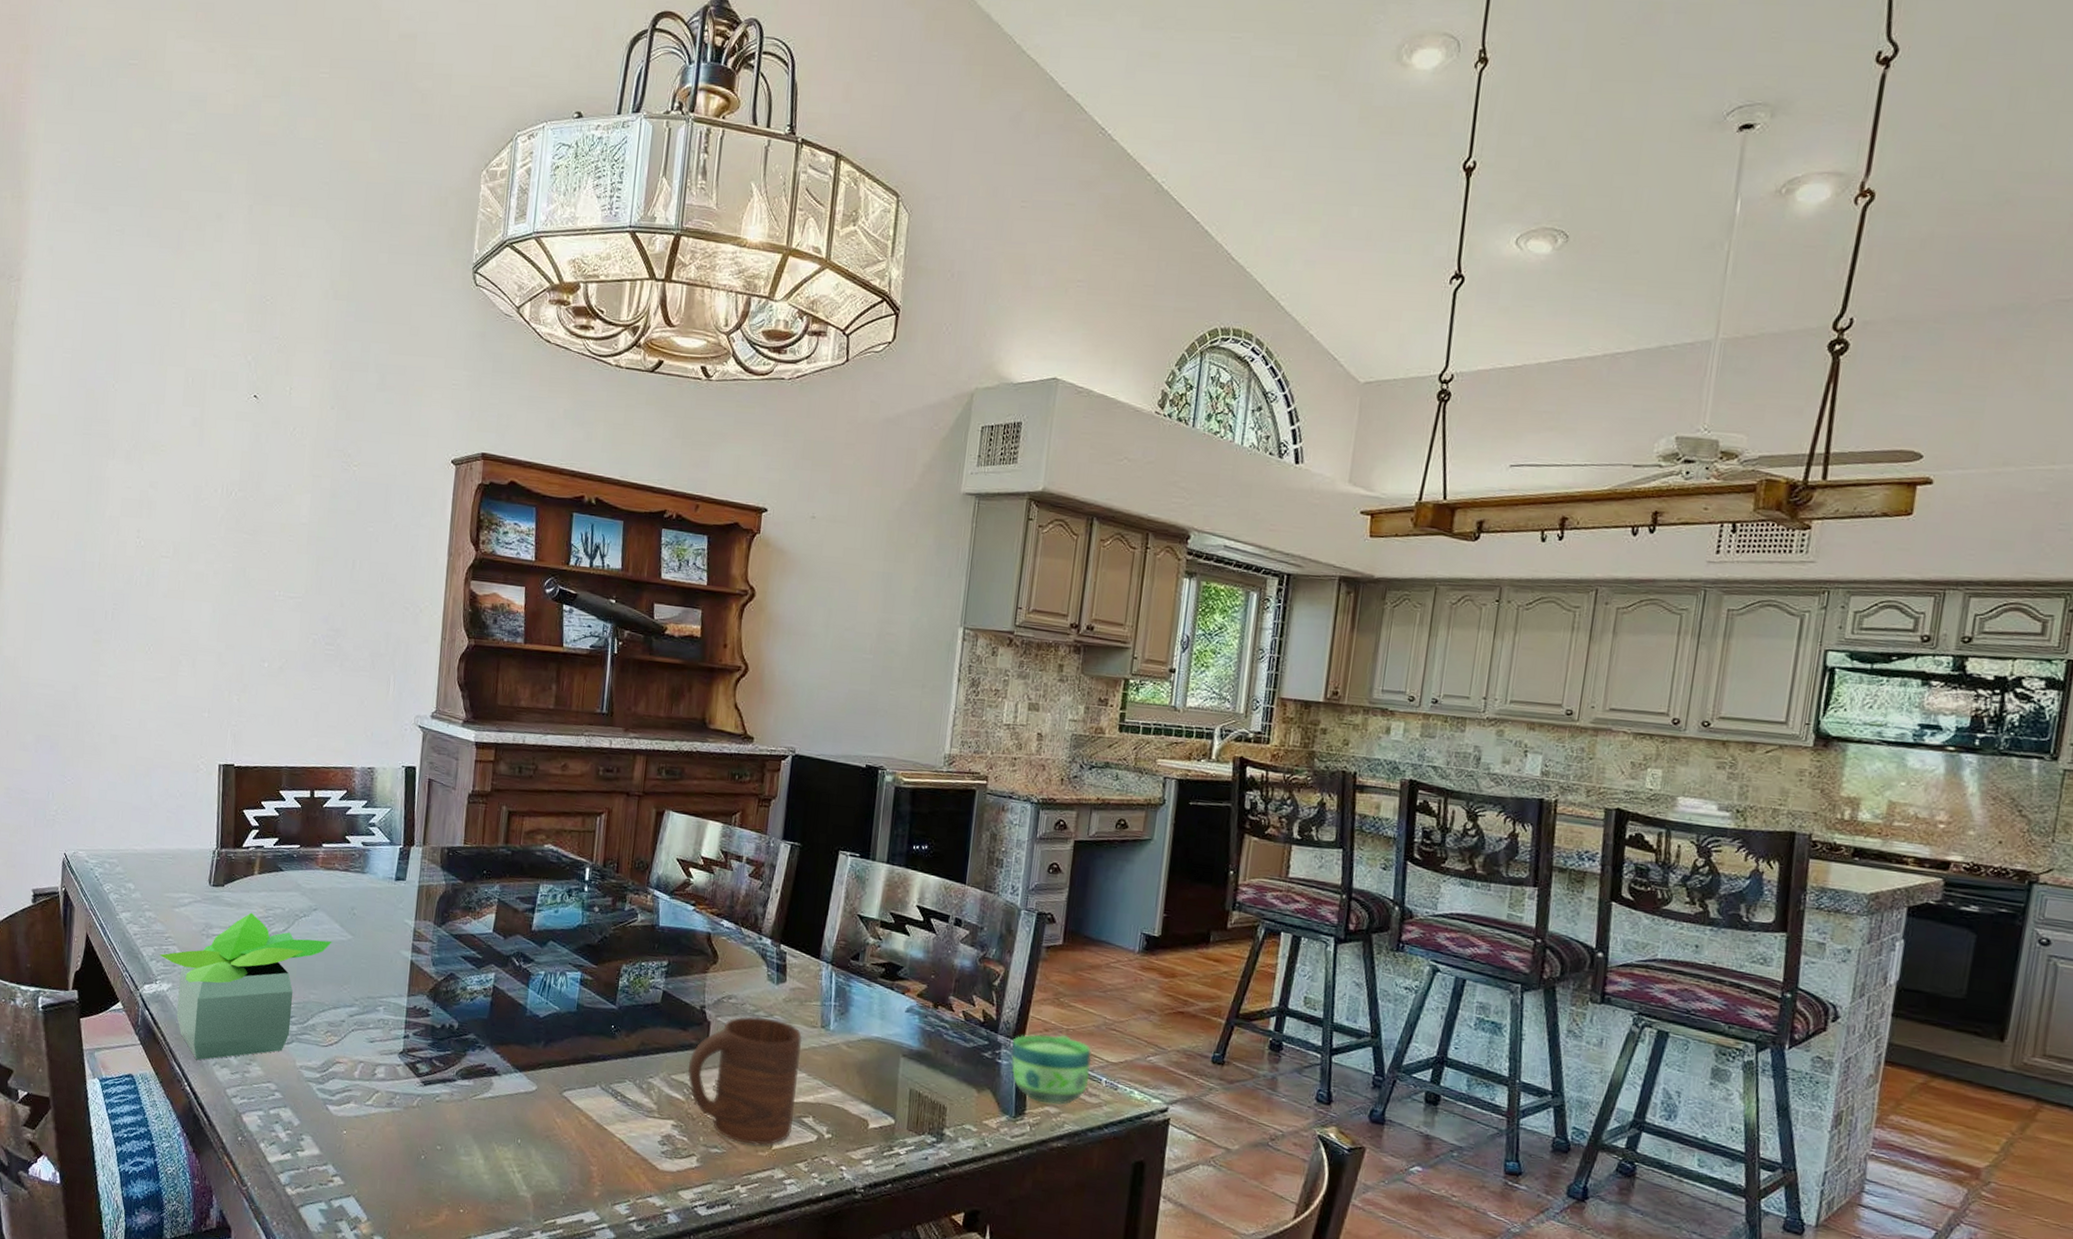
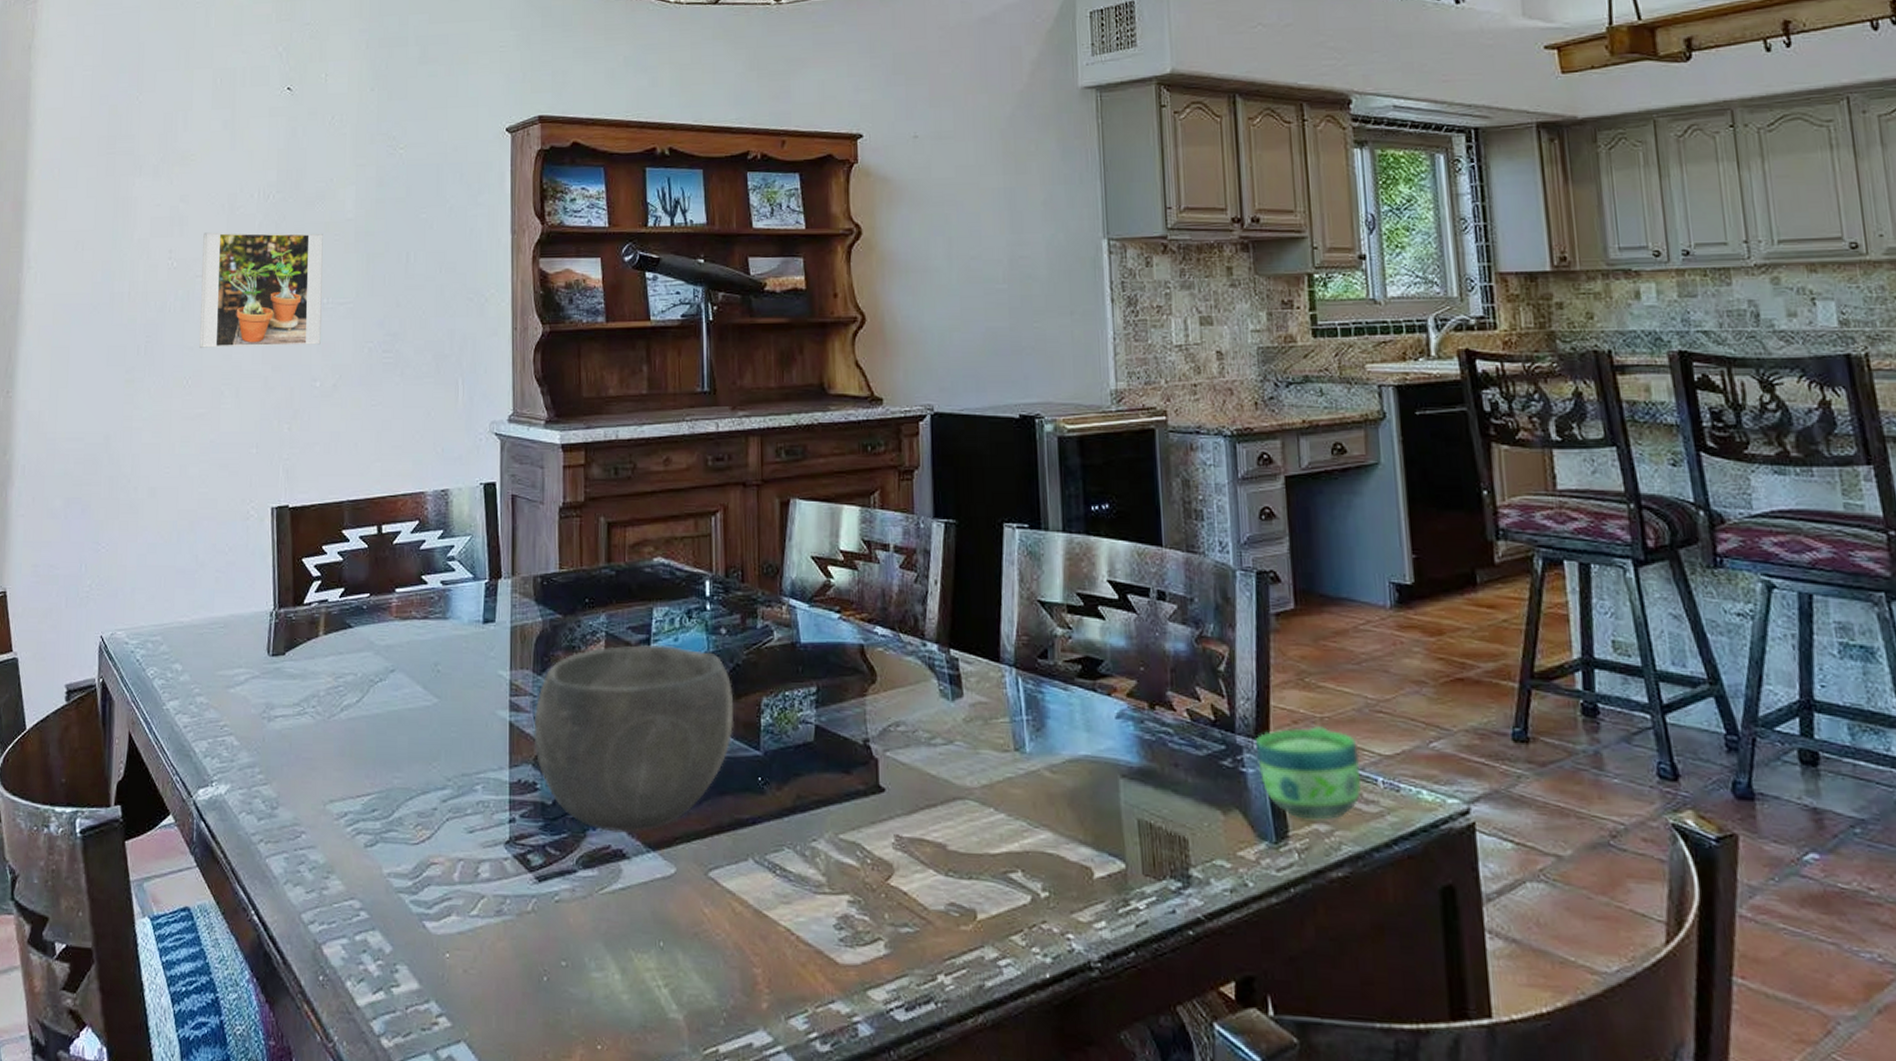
potted plant: present [160,912,332,1061] -> none [215,683,415,880]
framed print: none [162,518,279,631] -> present [199,232,323,348]
bowl: none [430,911,599,1057] -> present [534,644,735,833]
cup: present [687,1016,803,1146] -> none [858,746,999,917]

